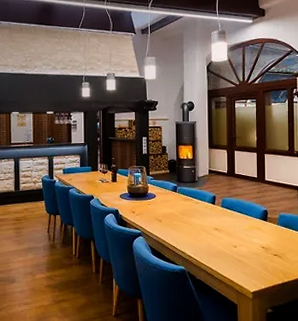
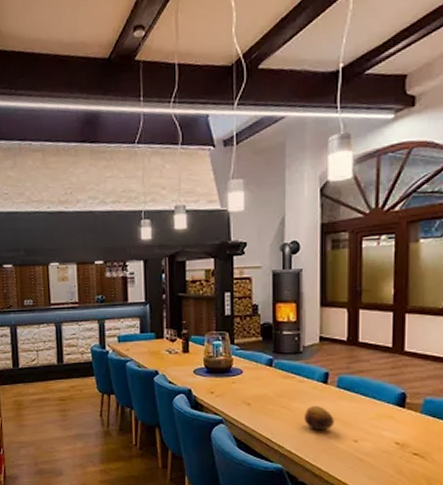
fruit: none [199,221,220,240] -> present [304,406,334,431]

